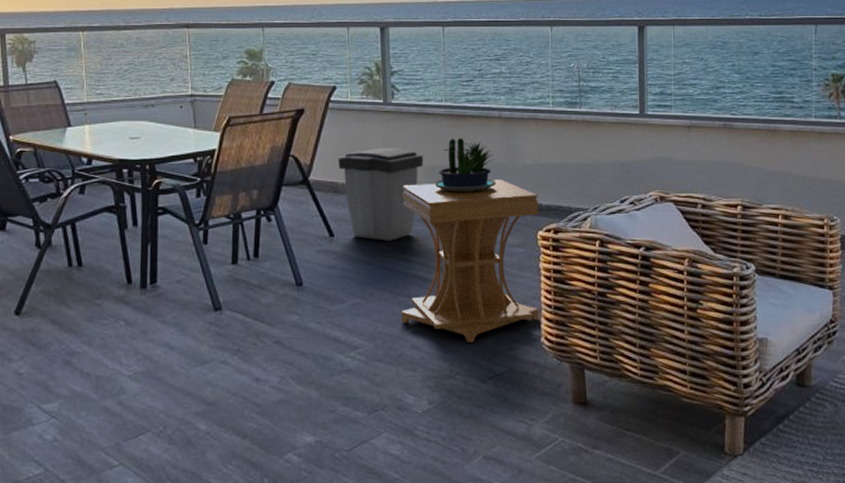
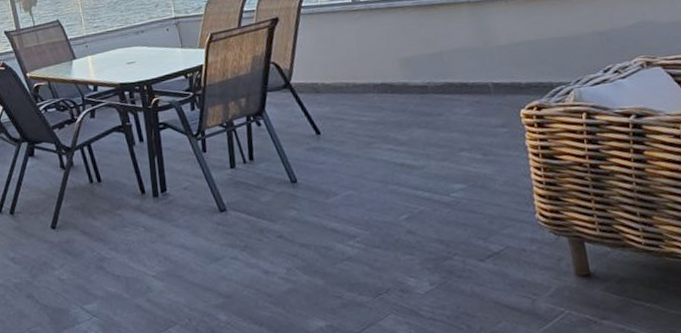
trash can: present [338,147,424,241] -> none [315,43,398,134]
side table: present [401,179,539,342] -> none [380,62,531,224]
potted plant: present [434,138,497,191] -> none [410,27,473,80]

